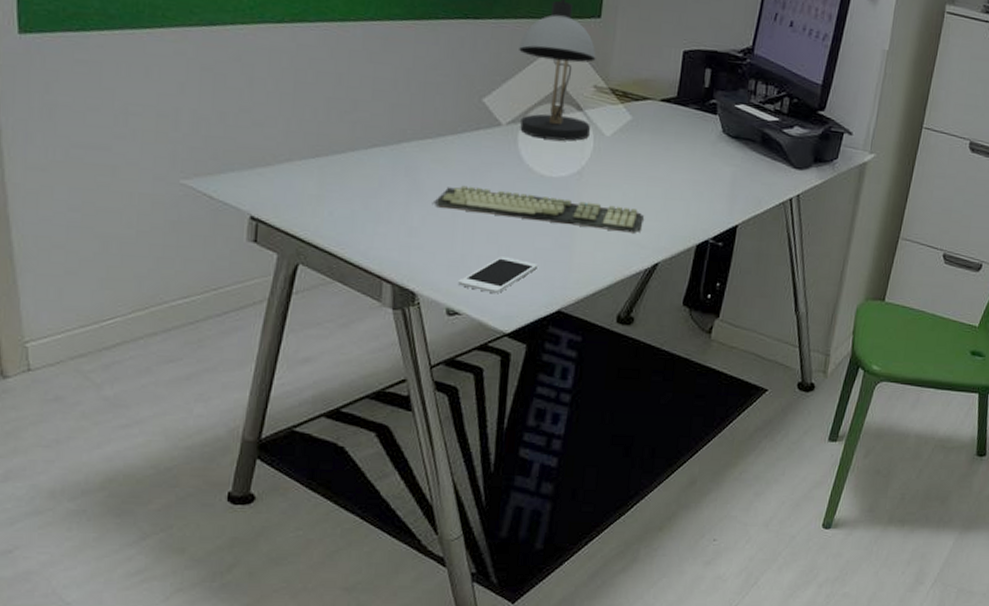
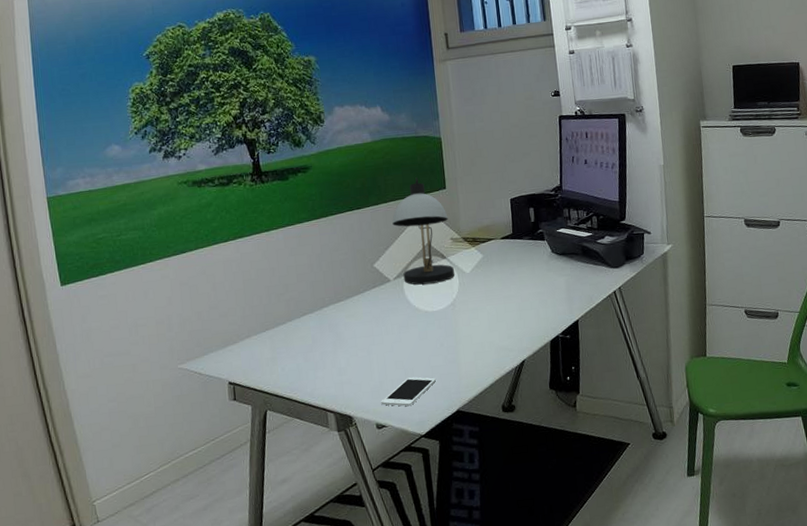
keyboard: present [432,185,644,233] -> none [352,322,507,350]

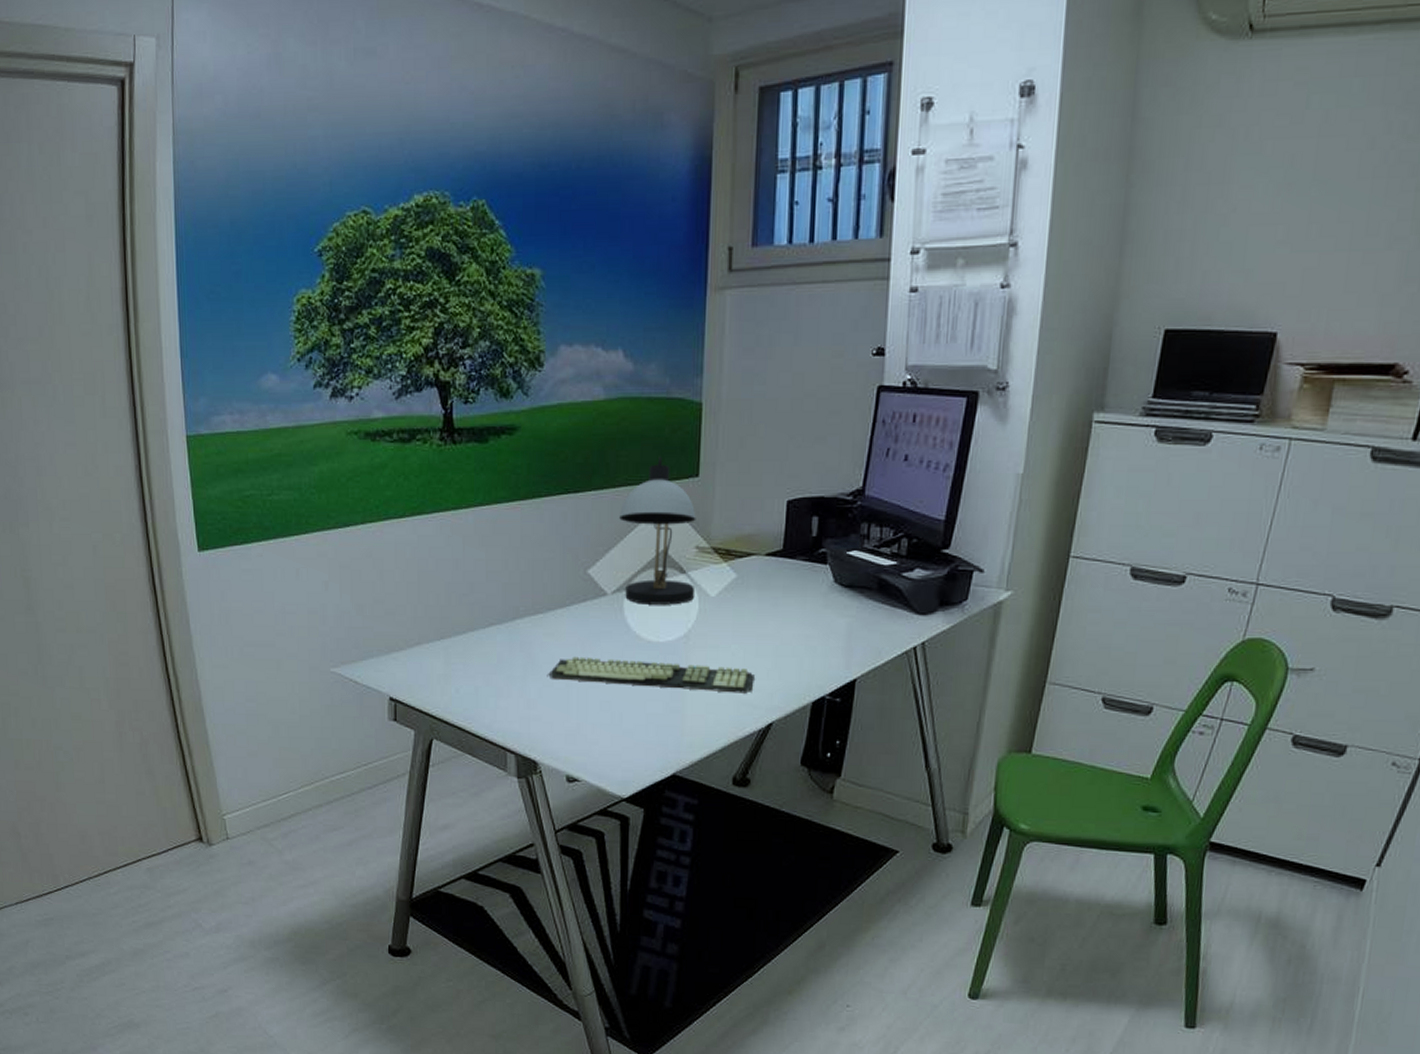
keyboard: none [352,322,507,350] -> present [547,656,754,694]
cell phone: present [381,377,437,407] -> none [576,723,651,761]

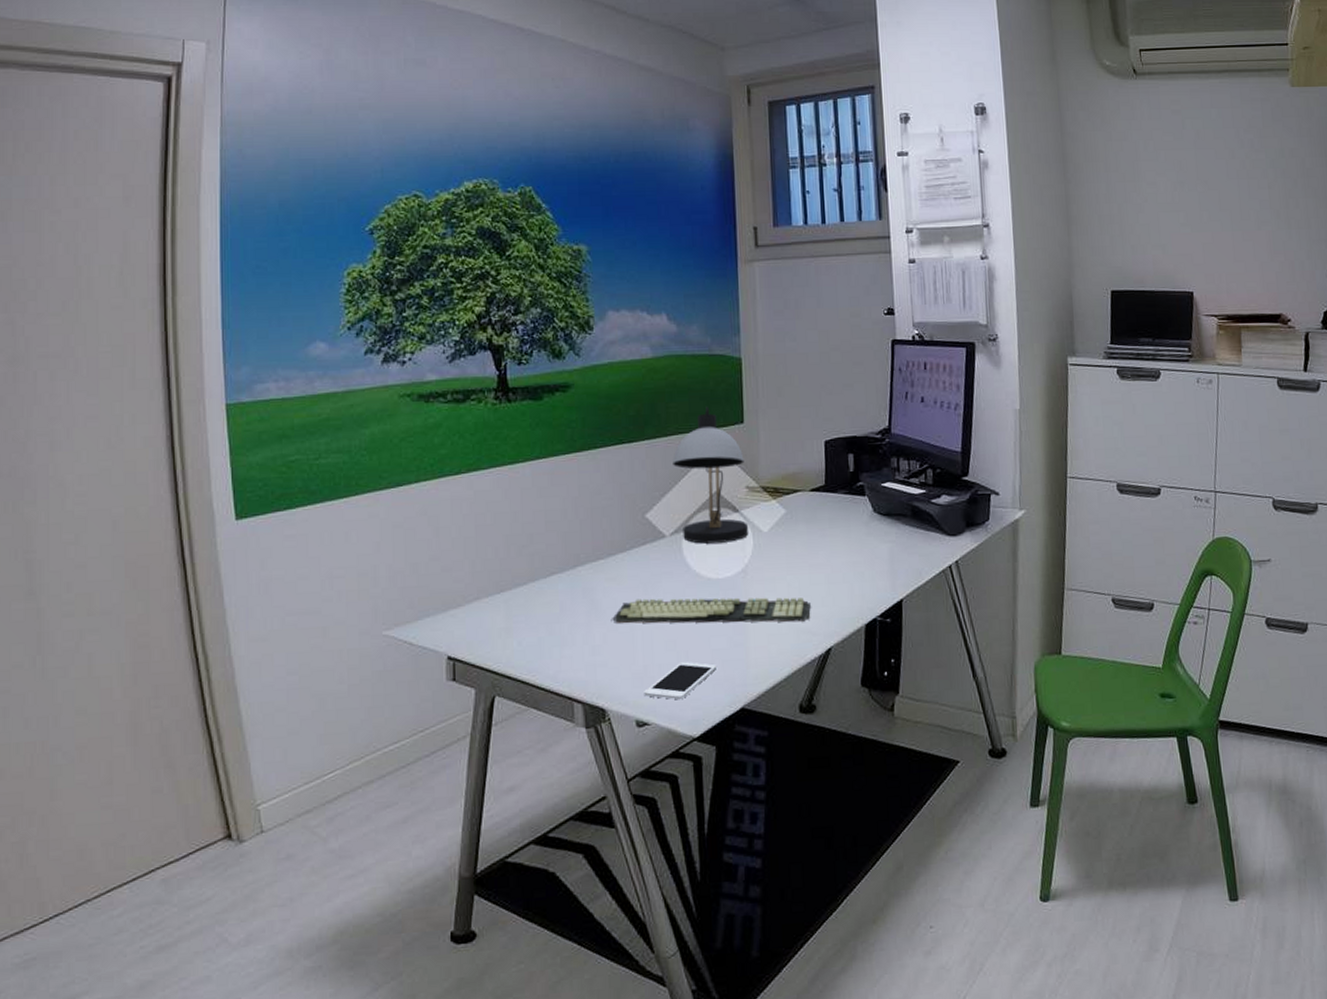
cell phone: none [576,723,651,761] -> present [644,662,718,700]

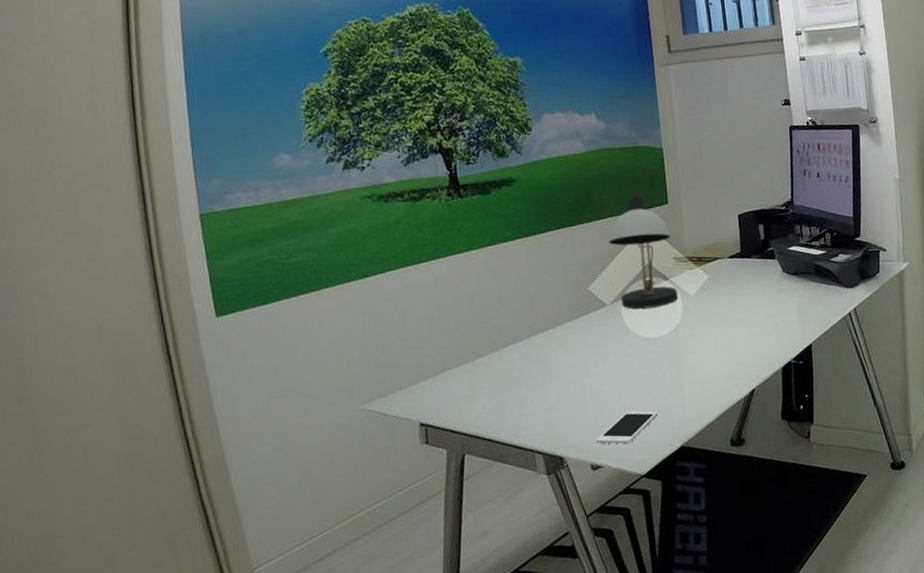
keyboard: present [611,597,811,624] -> none [563,349,735,383]

